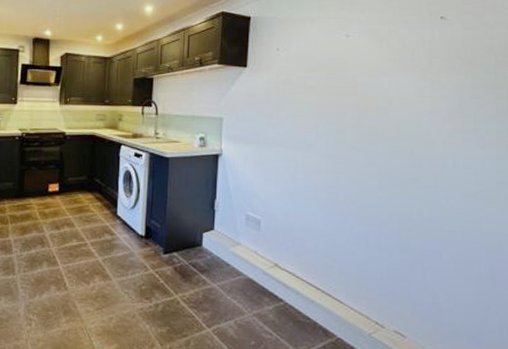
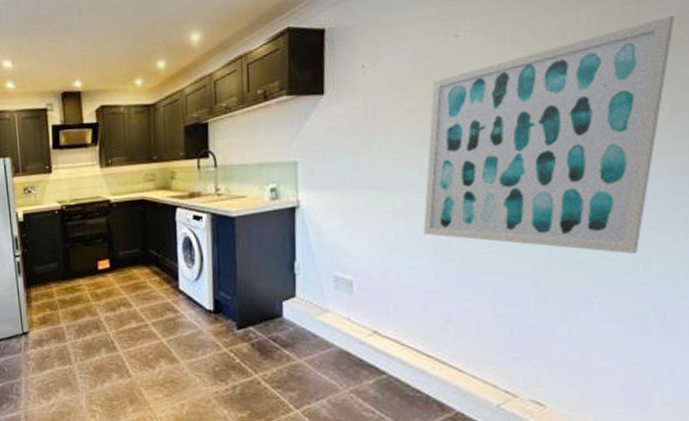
wall art: none [318,43,498,217] -> present [423,16,674,254]

